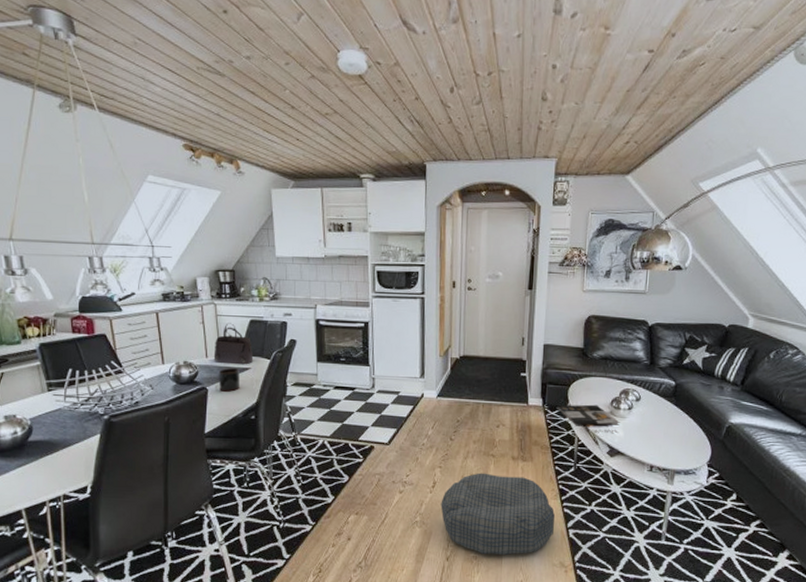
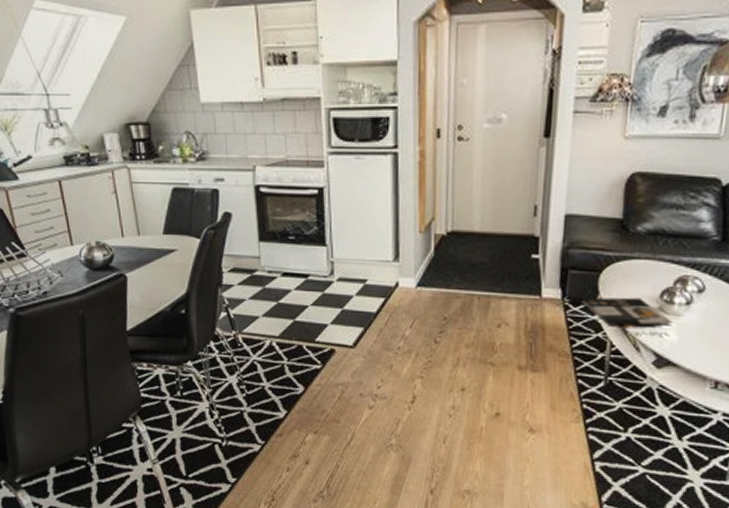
handbag: present [213,323,254,365] -> none [131,192,180,246]
mug: present [218,368,240,392] -> none [138,250,164,280]
dog bed: present [440,472,556,555] -> none [422,385,577,490]

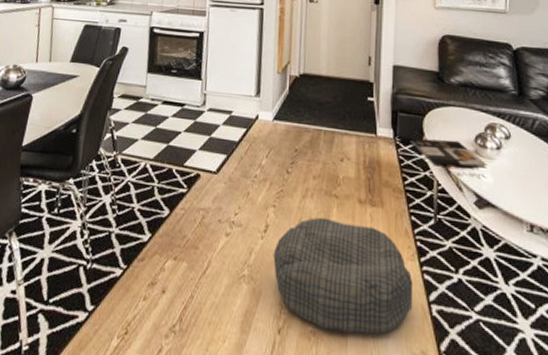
dog bed: none [422,385,577,490] -> present [273,217,414,335]

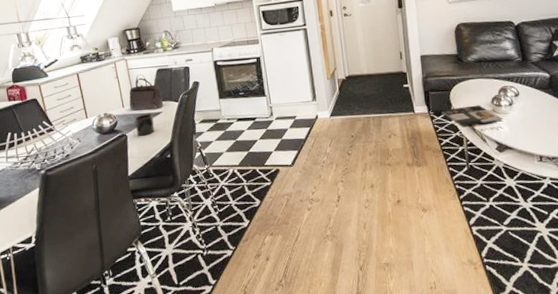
handbag: none [43,27,83,72] -> present [129,74,164,111]
mug: none [44,74,67,101] -> present [134,114,154,136]
dog bed: present [273,217,414,335] -> none [347,181,458,260]

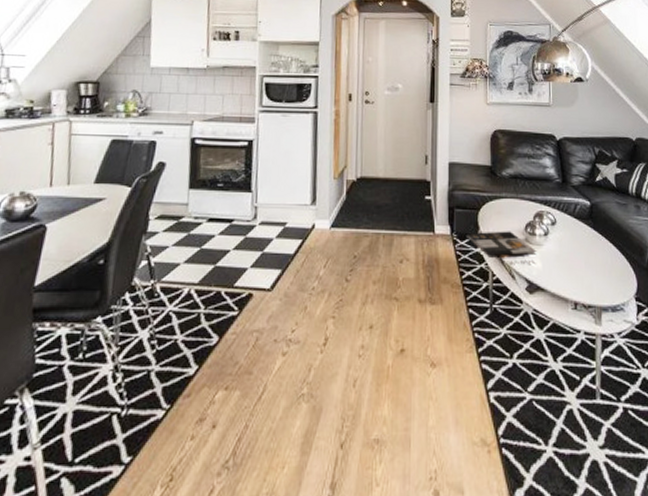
handbag: present [129,74,164,111] -> none [59,143,111,195]
mug: present [134,114,154,136] -> none [61,199,91,229]

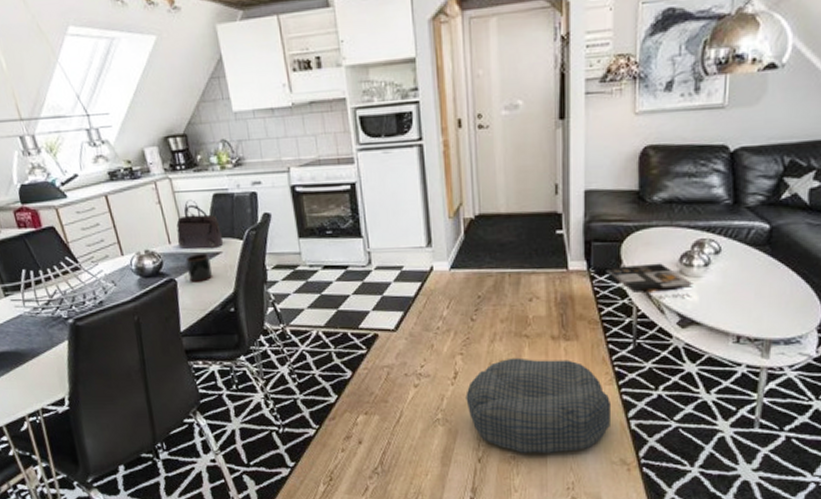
handbag: none [59,143,111,195] -> present [176,200,224,250]
mug: none [61,199,91,229] -> present [185,254,212,282]
dog bed: none [333,322,473,435] -> present [466,357,612,453]

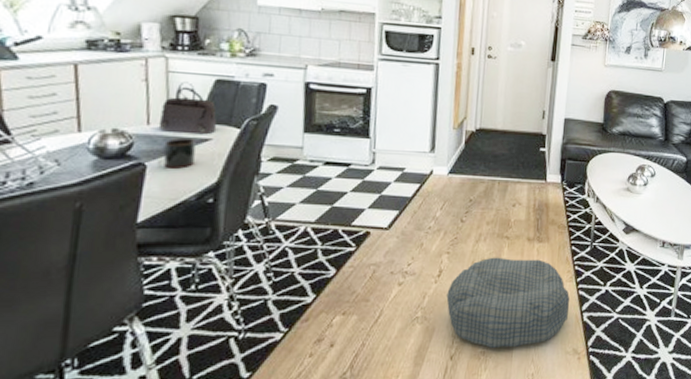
magazine: present [606,263,693,301] -> none [575,181,636,212]

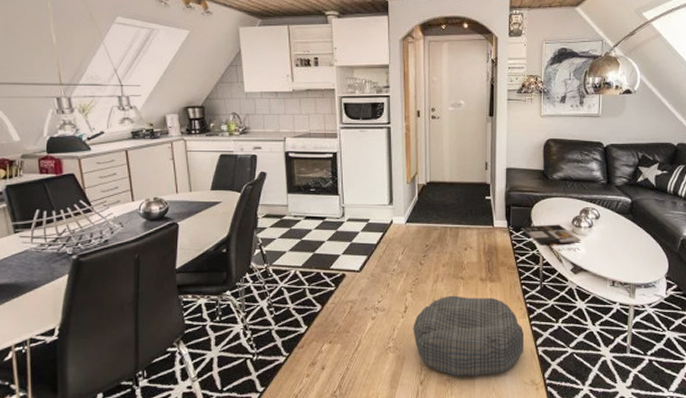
handbag: present [158,82,217,135] -> none [184,158,224,199]
mug: present [163,138,196,169] -> none [189,203,210,226]
magazine: none [575,181,636,212] -> present [521,224,582,253]

